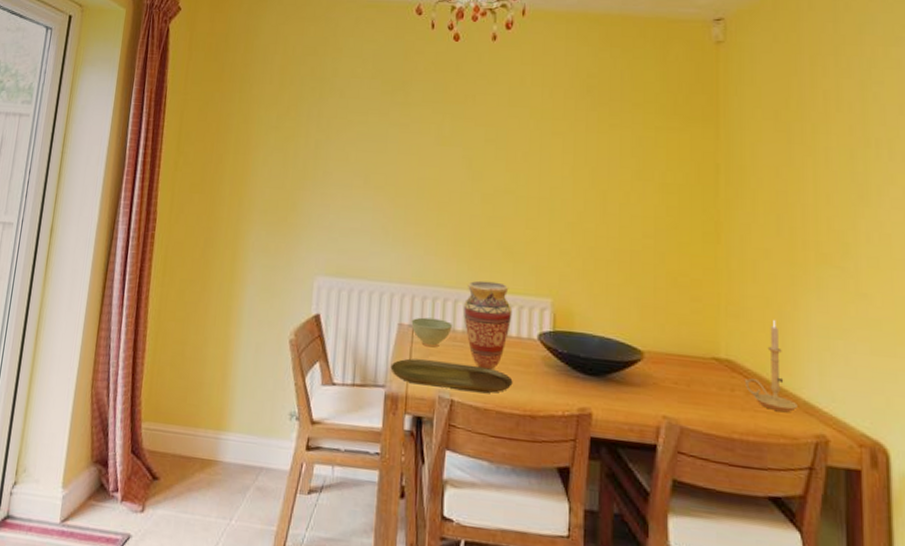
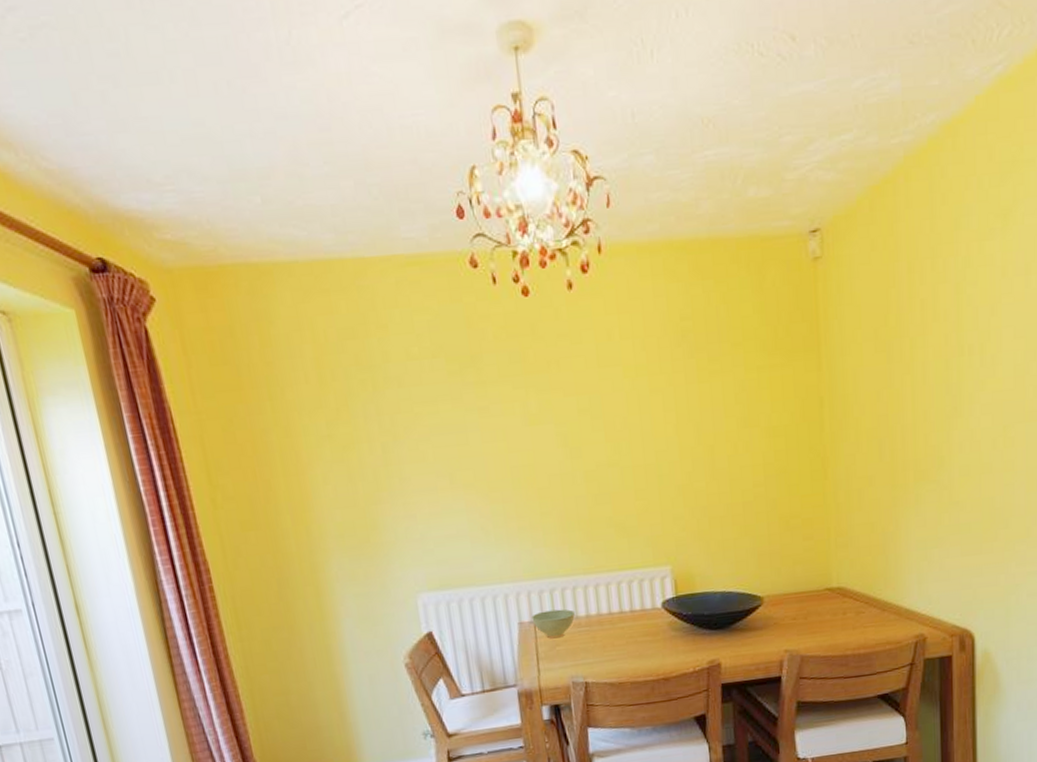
placemat: present [390,358,513,393] -> none [518,644,643,676]
vase: present [463,280,513,370] -> none [582,560,634,647]
candle holder: present [744,320,798,413] -> none [854,543,900,624]

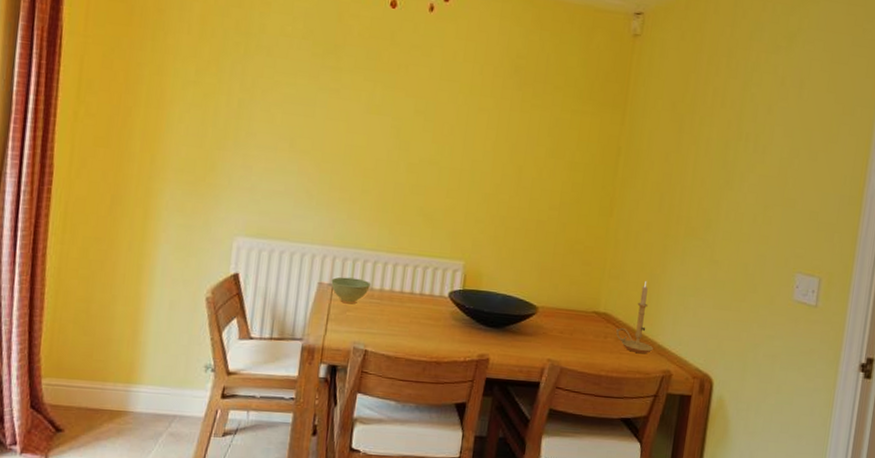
candle holder: none [854,543,900,624] -> present [615,281,653,354]

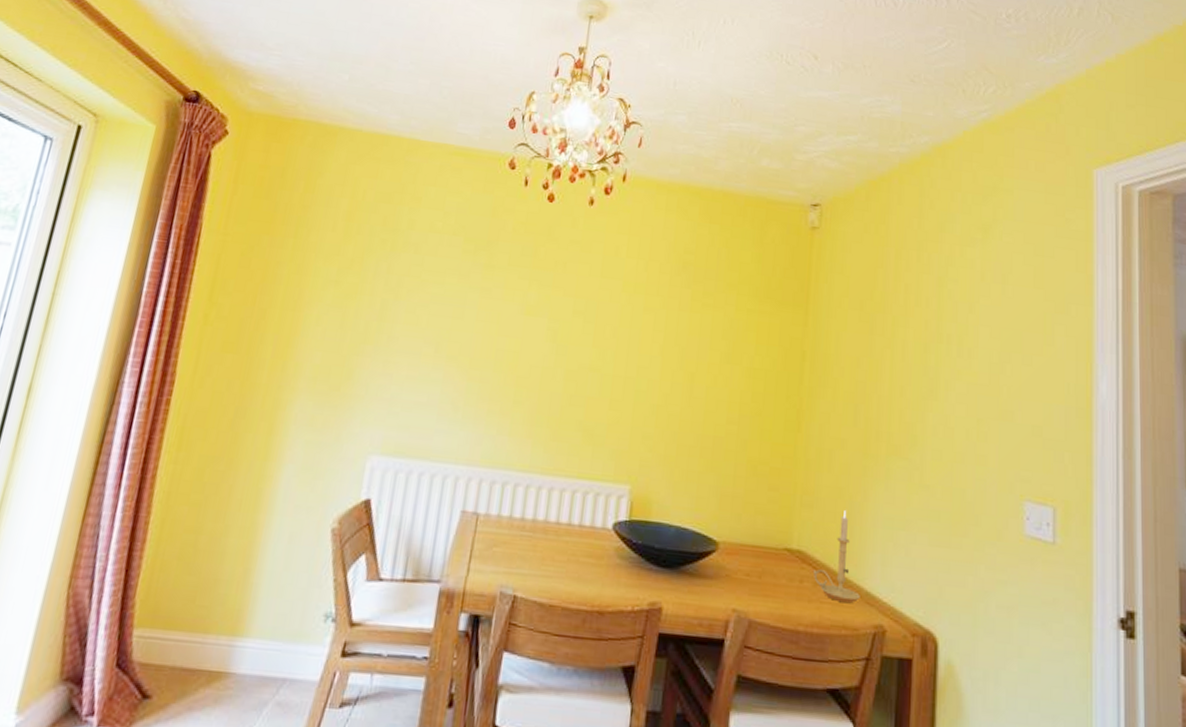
bowl: present [331,277,372,305] -> none [476,503,523,538]

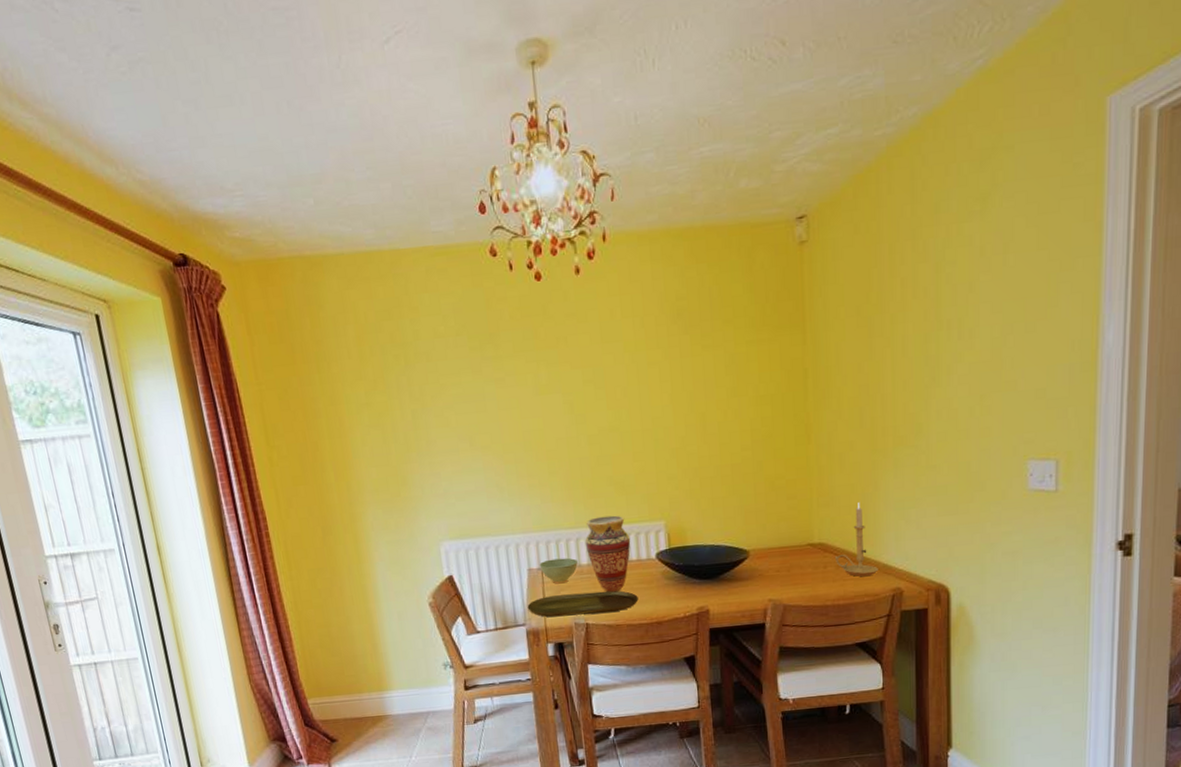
placemat: none [448,550,583,588] -> present [527,590,639,617]
bowl: none [476,503,523,538] -> present [539,557,579,584]
vase: none [534,464,588,562] -> present [584,515,631,593]

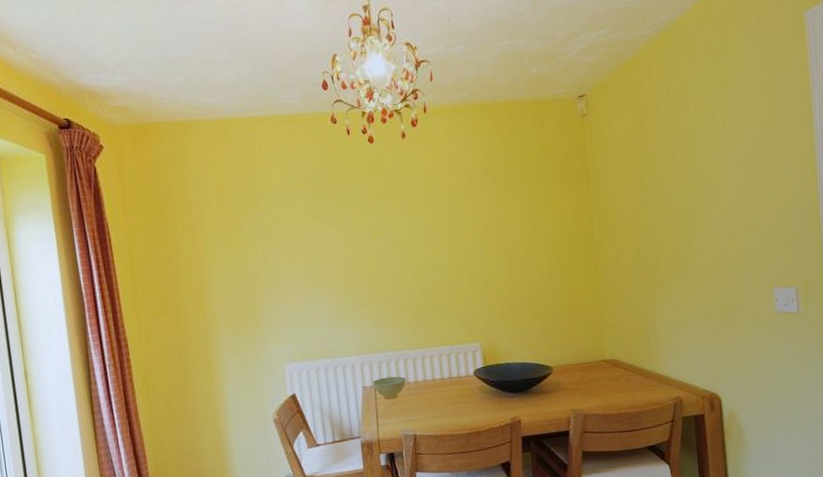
placemat: present [527,590,639,617] -> none [362,404,460,430]
vase: present [584,515,631,593] -> none [412,338,452,406]
candle holder: present [834,503,878,577] -> none [624,324,661,388]

